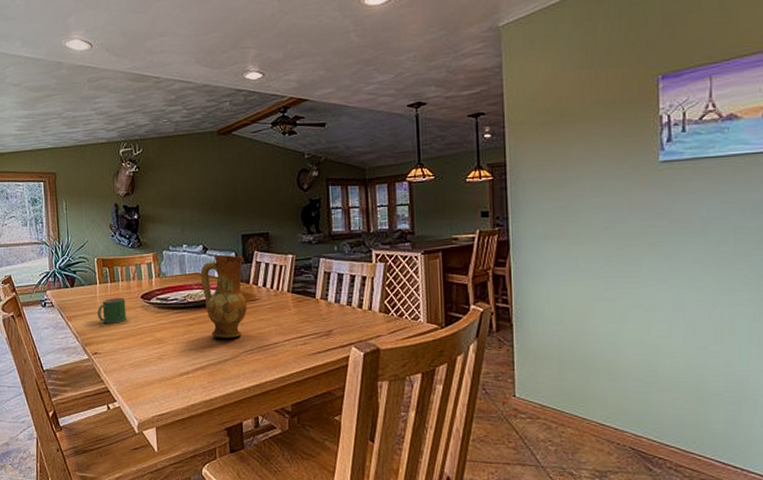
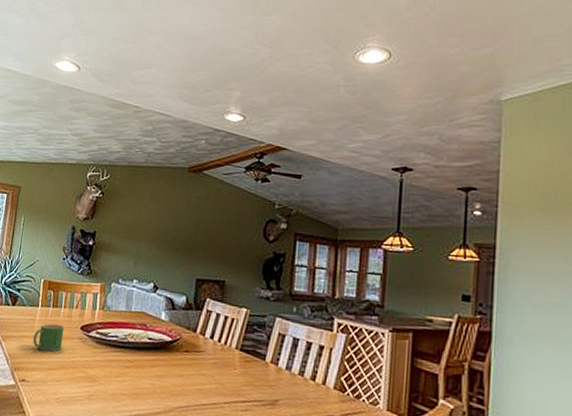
ceramic jug: present [200,255,248,338] -> none [145,296,195,390]

